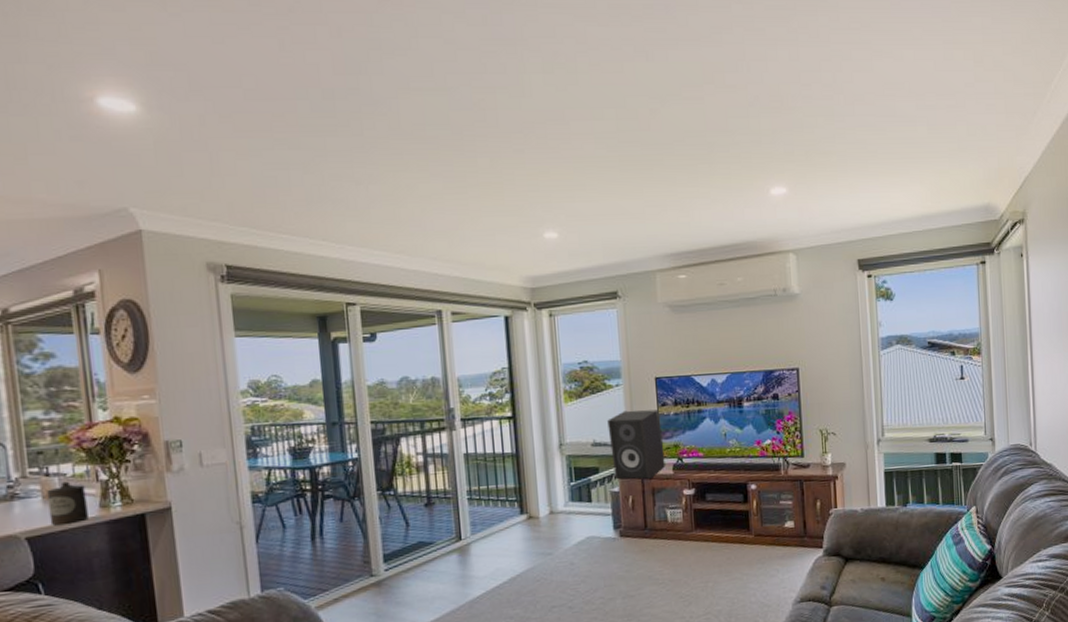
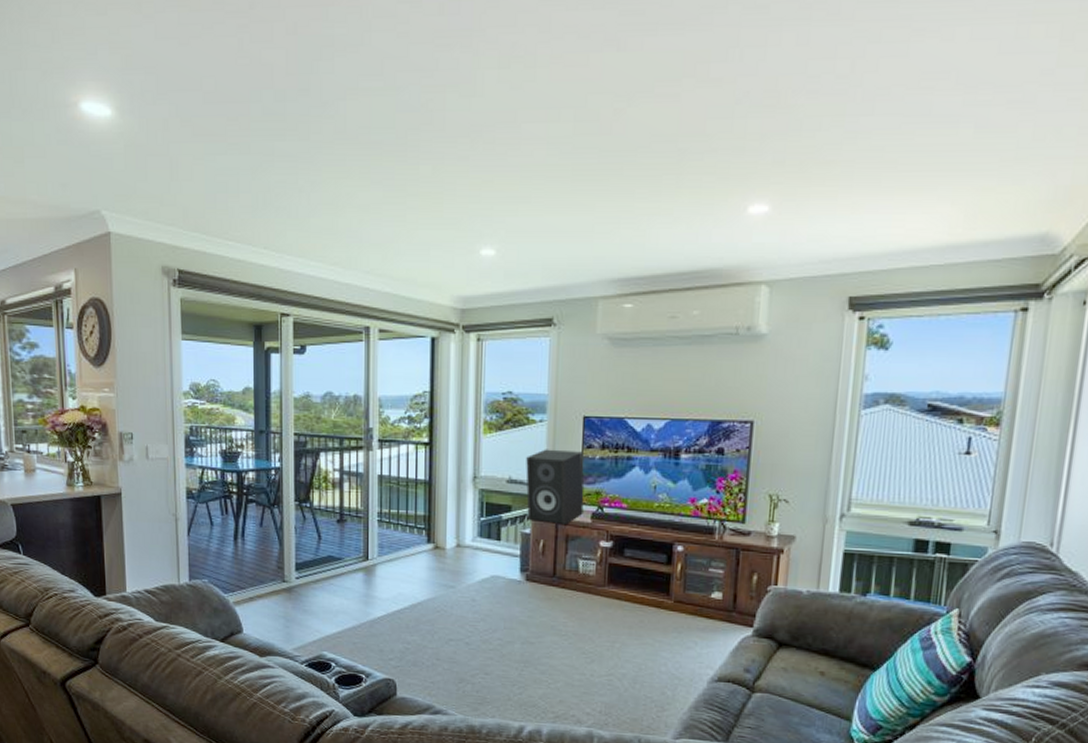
canister: present [47,481,88,525] -> none [28,459,58,496]

